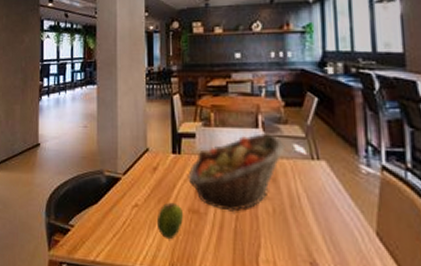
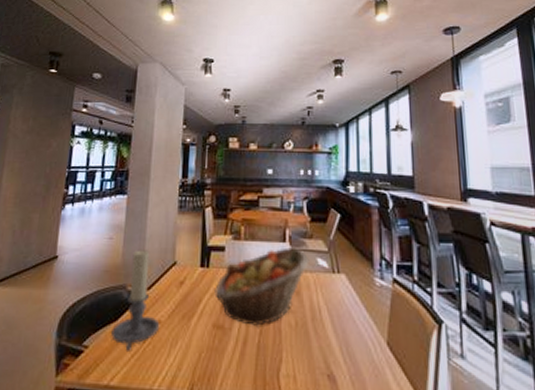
candle holder: none [93,137,137,231] -> present [111,250,160,351]
fruit: present [158,202,183,239] -> none [180,318,207,357]

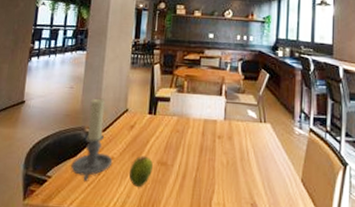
fruit: none [180,318,207,357] -> present [129,155,153,187]
fruit basket: present [214,247,310,326] -> none [160,100,241,164]

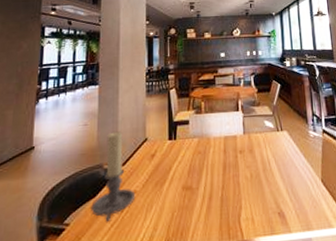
fruit: present [129,155,153,187] -> none [155,183,178,217]

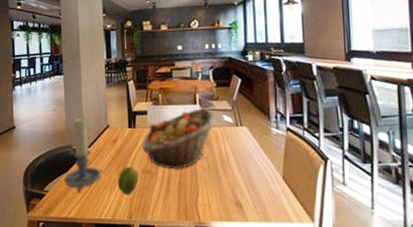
fruit: none [155,183,178,217] -> present [118,166,138,194]
fruit basket: none [182,114,259,183] -> present [142,108,217,170]

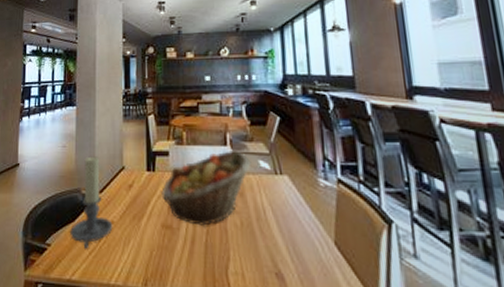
fruit: present [118,166,138,194] -> none [132,218,157,254]

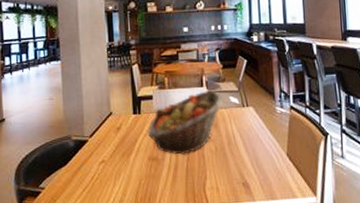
candle holder: present [70,156,113,249] -> none [63,105,104,187]

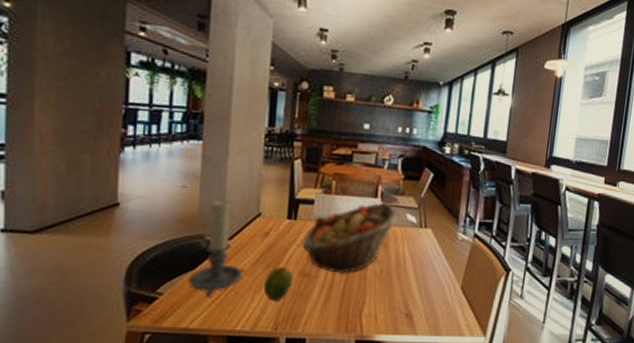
candle holder: none [63,105,104,187] -> present [189,200,243,297]
fruit: none [122,154,144,184] -> present [264,266,293,301]

